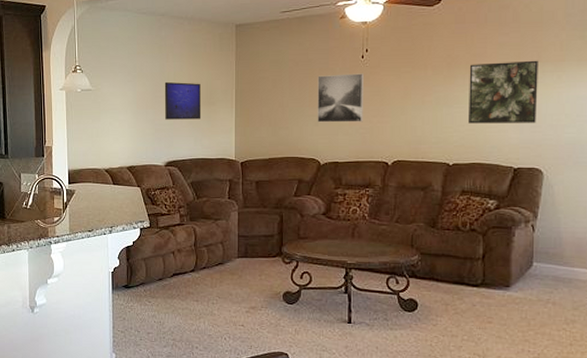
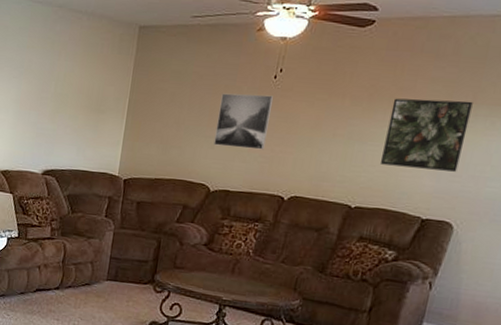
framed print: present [164,81,202,120] -> none [48,82,92,128]

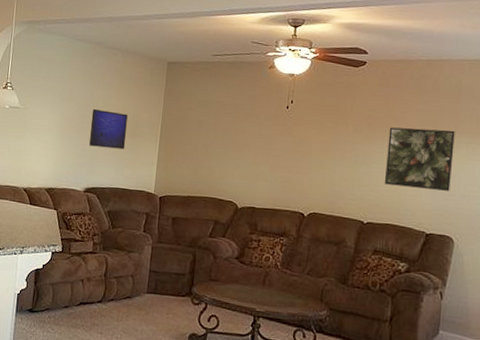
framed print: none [48,82,92,128] -> present [89,108,128,150]
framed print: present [213,93,274,150] -> none [238,120,288,171]

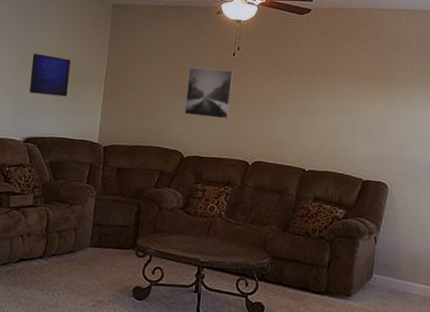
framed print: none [238,120,288,171] -> present [184,67,234,119]
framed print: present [384,127,455,191] -> none [325,75,392,139]

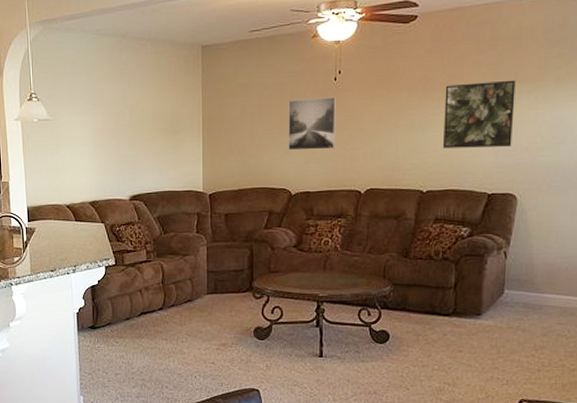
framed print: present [29,53,71,97] -> none [127,109,167,151]
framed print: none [325,75,392,139] -> present [442,80,516,148]

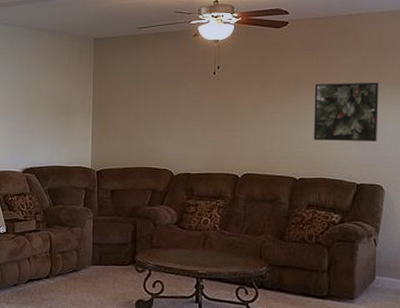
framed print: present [288,97,337,151] -> none [171,89,216,136]

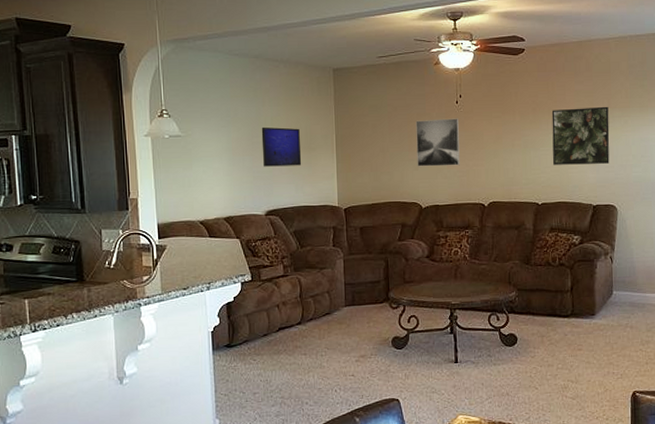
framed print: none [23,90,60,128] -> present [261,127,302,167]
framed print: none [171,89,216,136] -> present [416,118,460,167]

